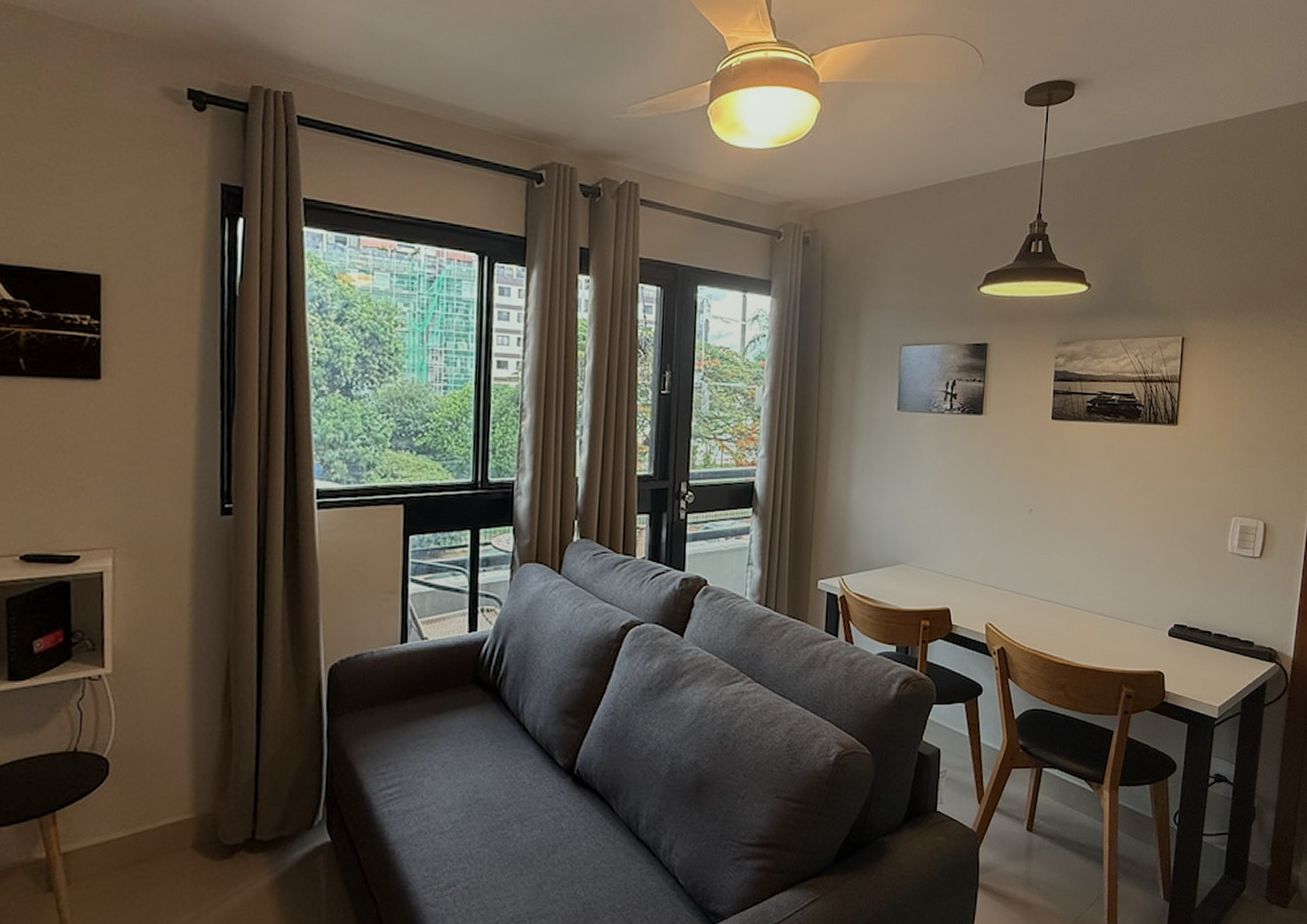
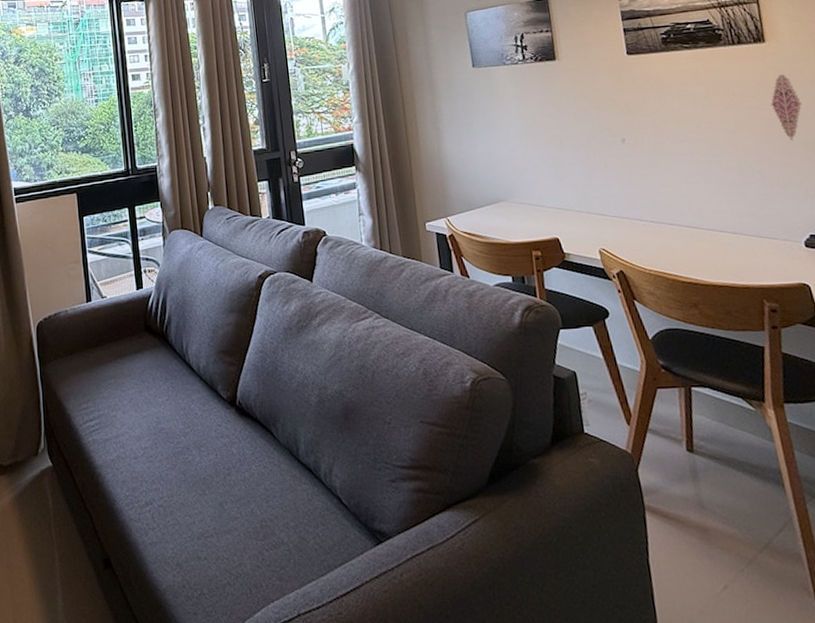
decorative ornament: none [1169,460,1195,529] -> present [770,74,802,140]

